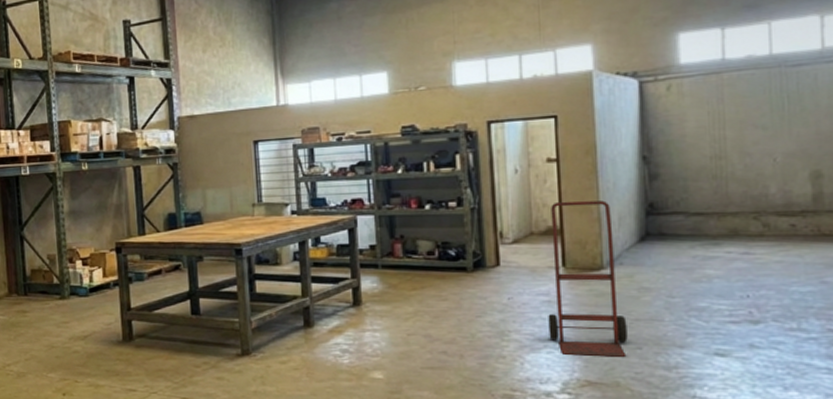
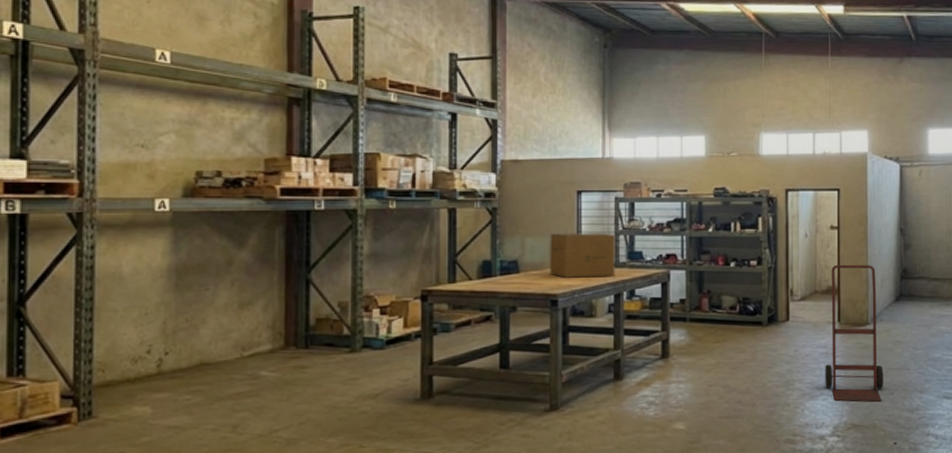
box: none [230,181,299,227] -> present [550,233,616,278]

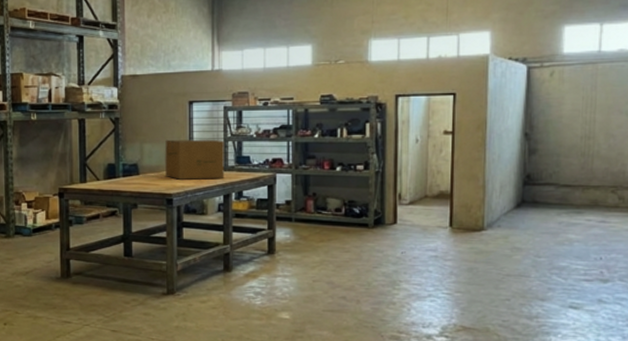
hand truck: present [825,264,883,402] -> none [433,169,500,307]

